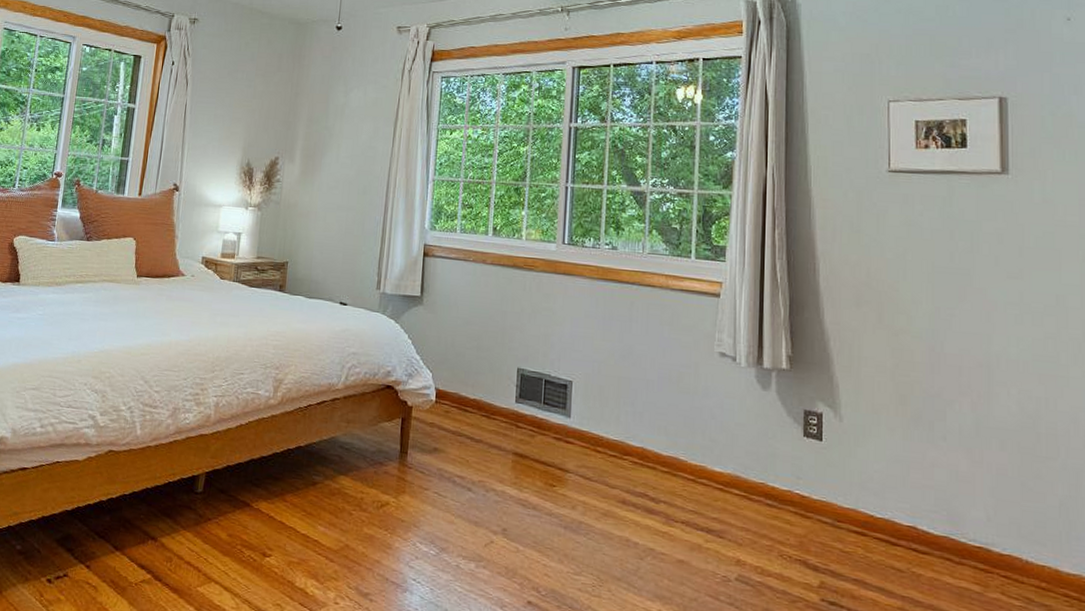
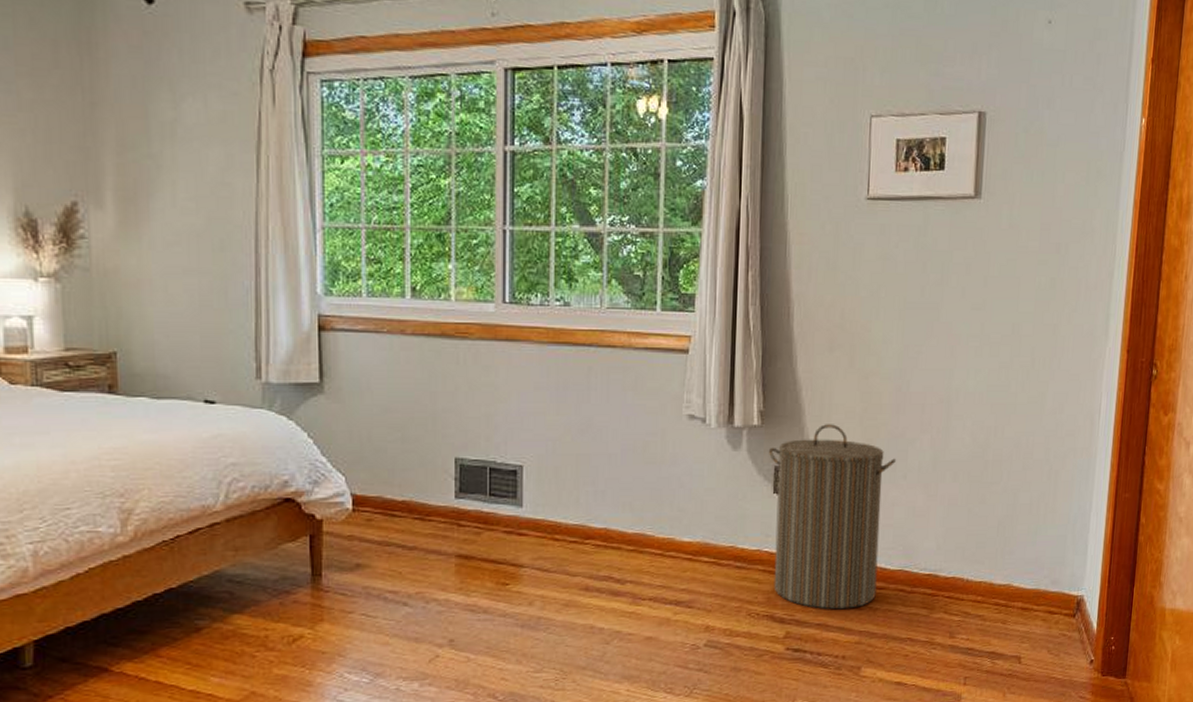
laundry hamper: none [797,375,934,570] -> present [768,424,897,610]

